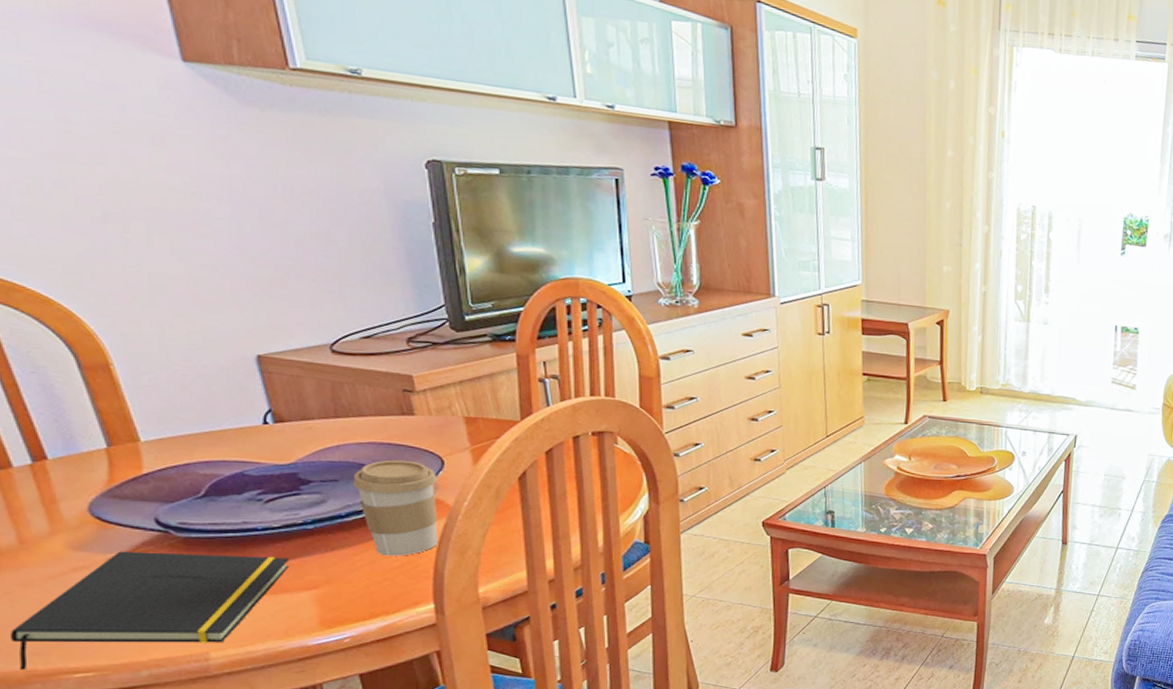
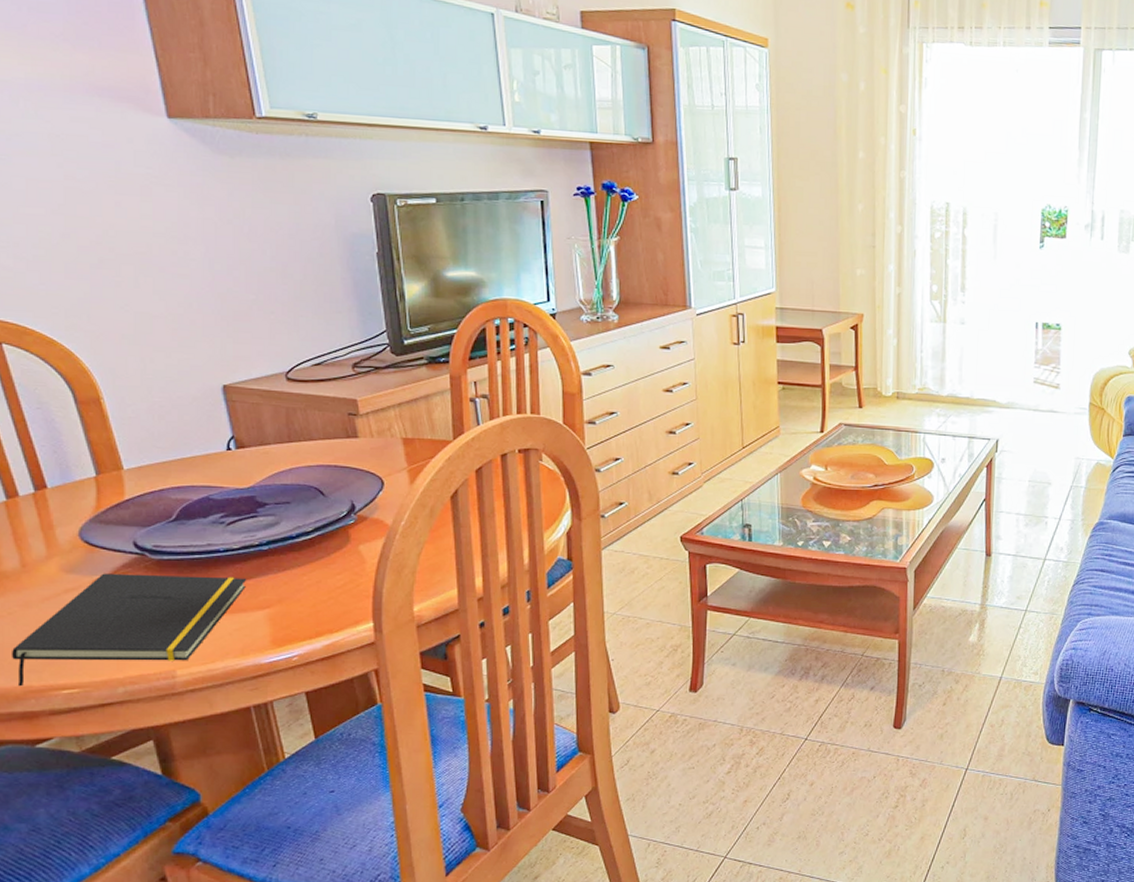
coffee cup: present [353,460,438,556] -> none [303,481,378,576]

